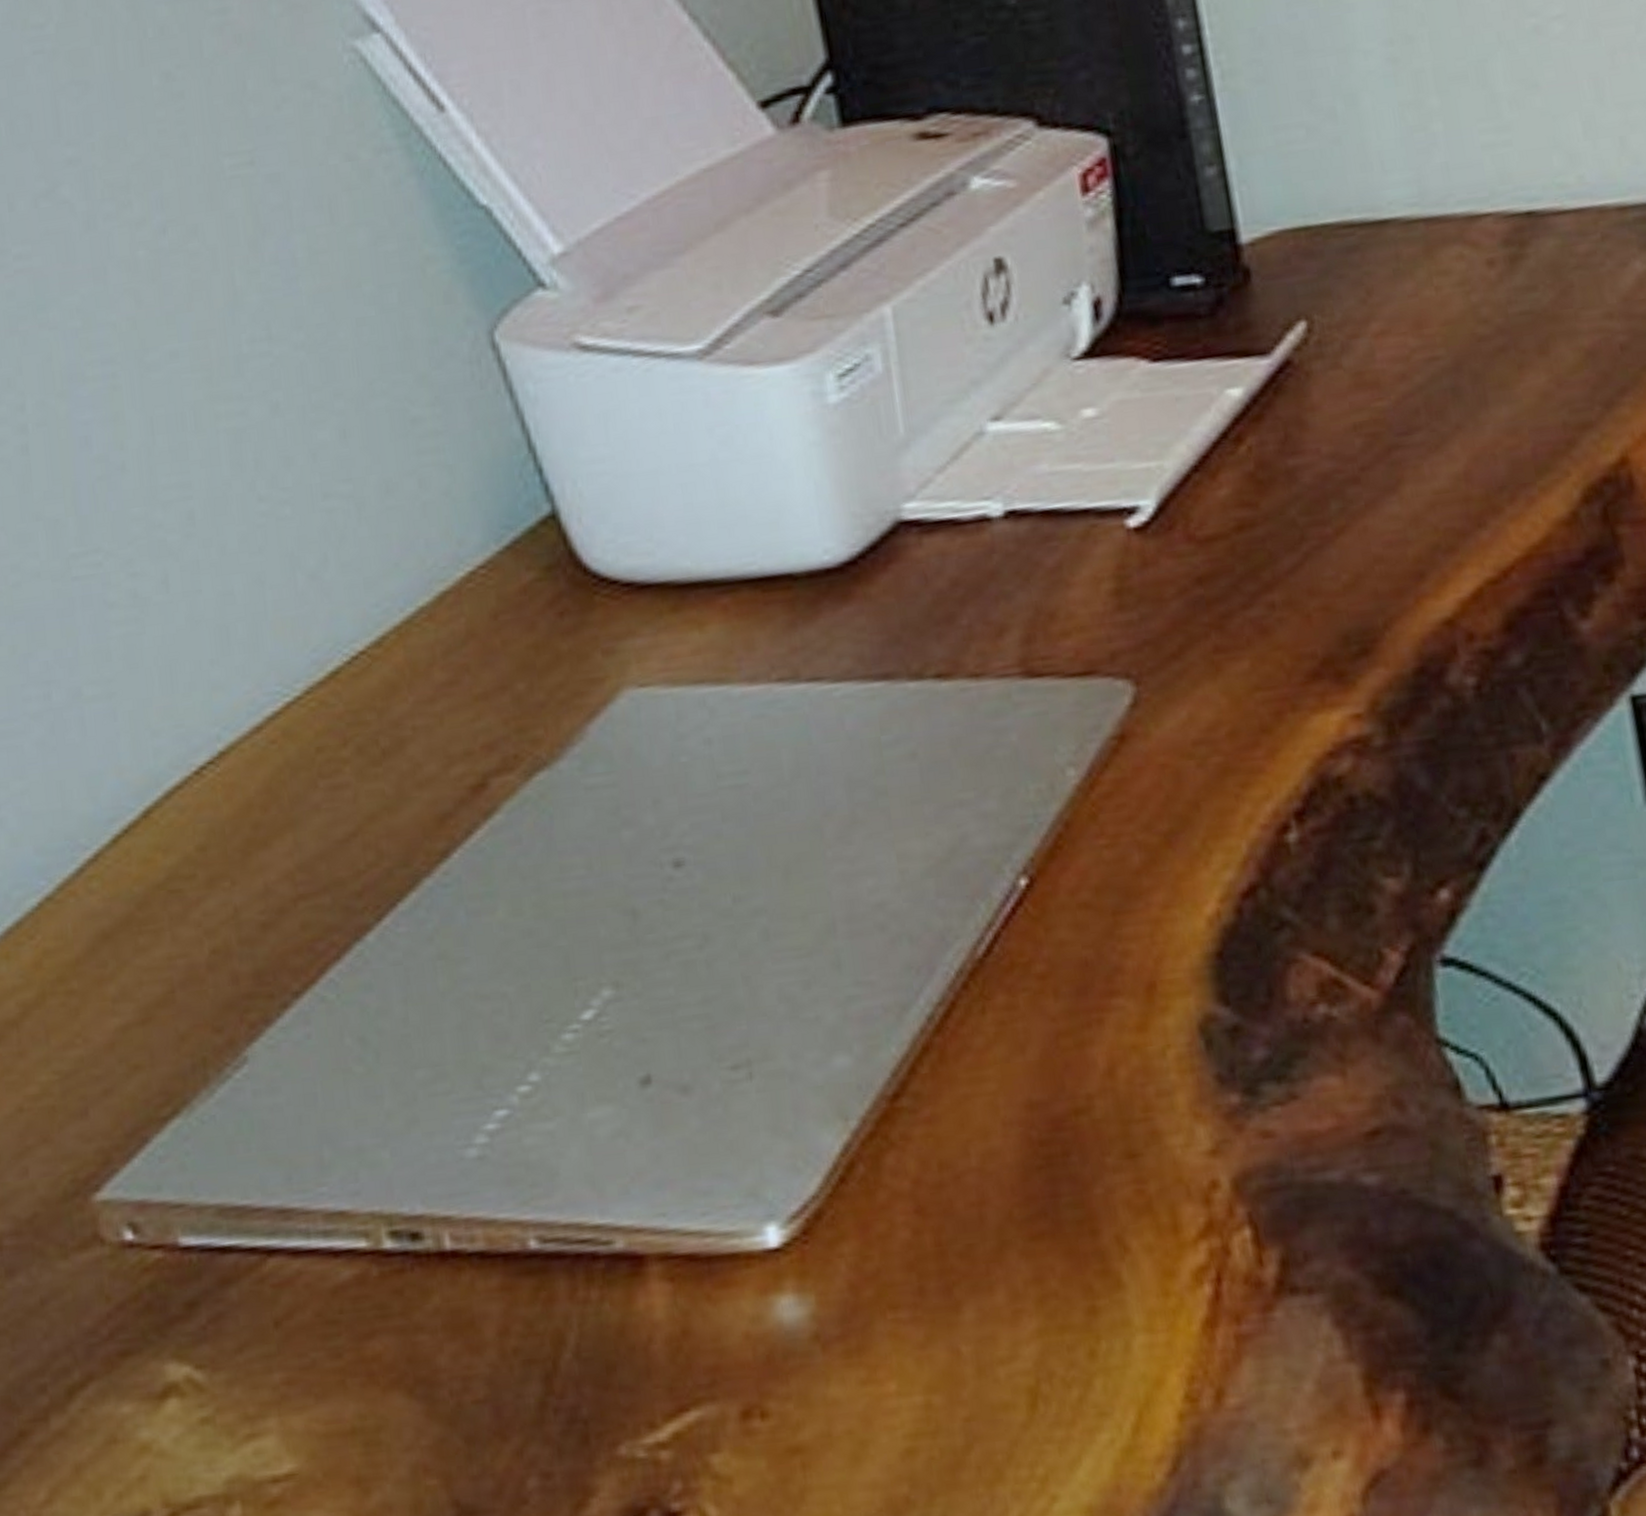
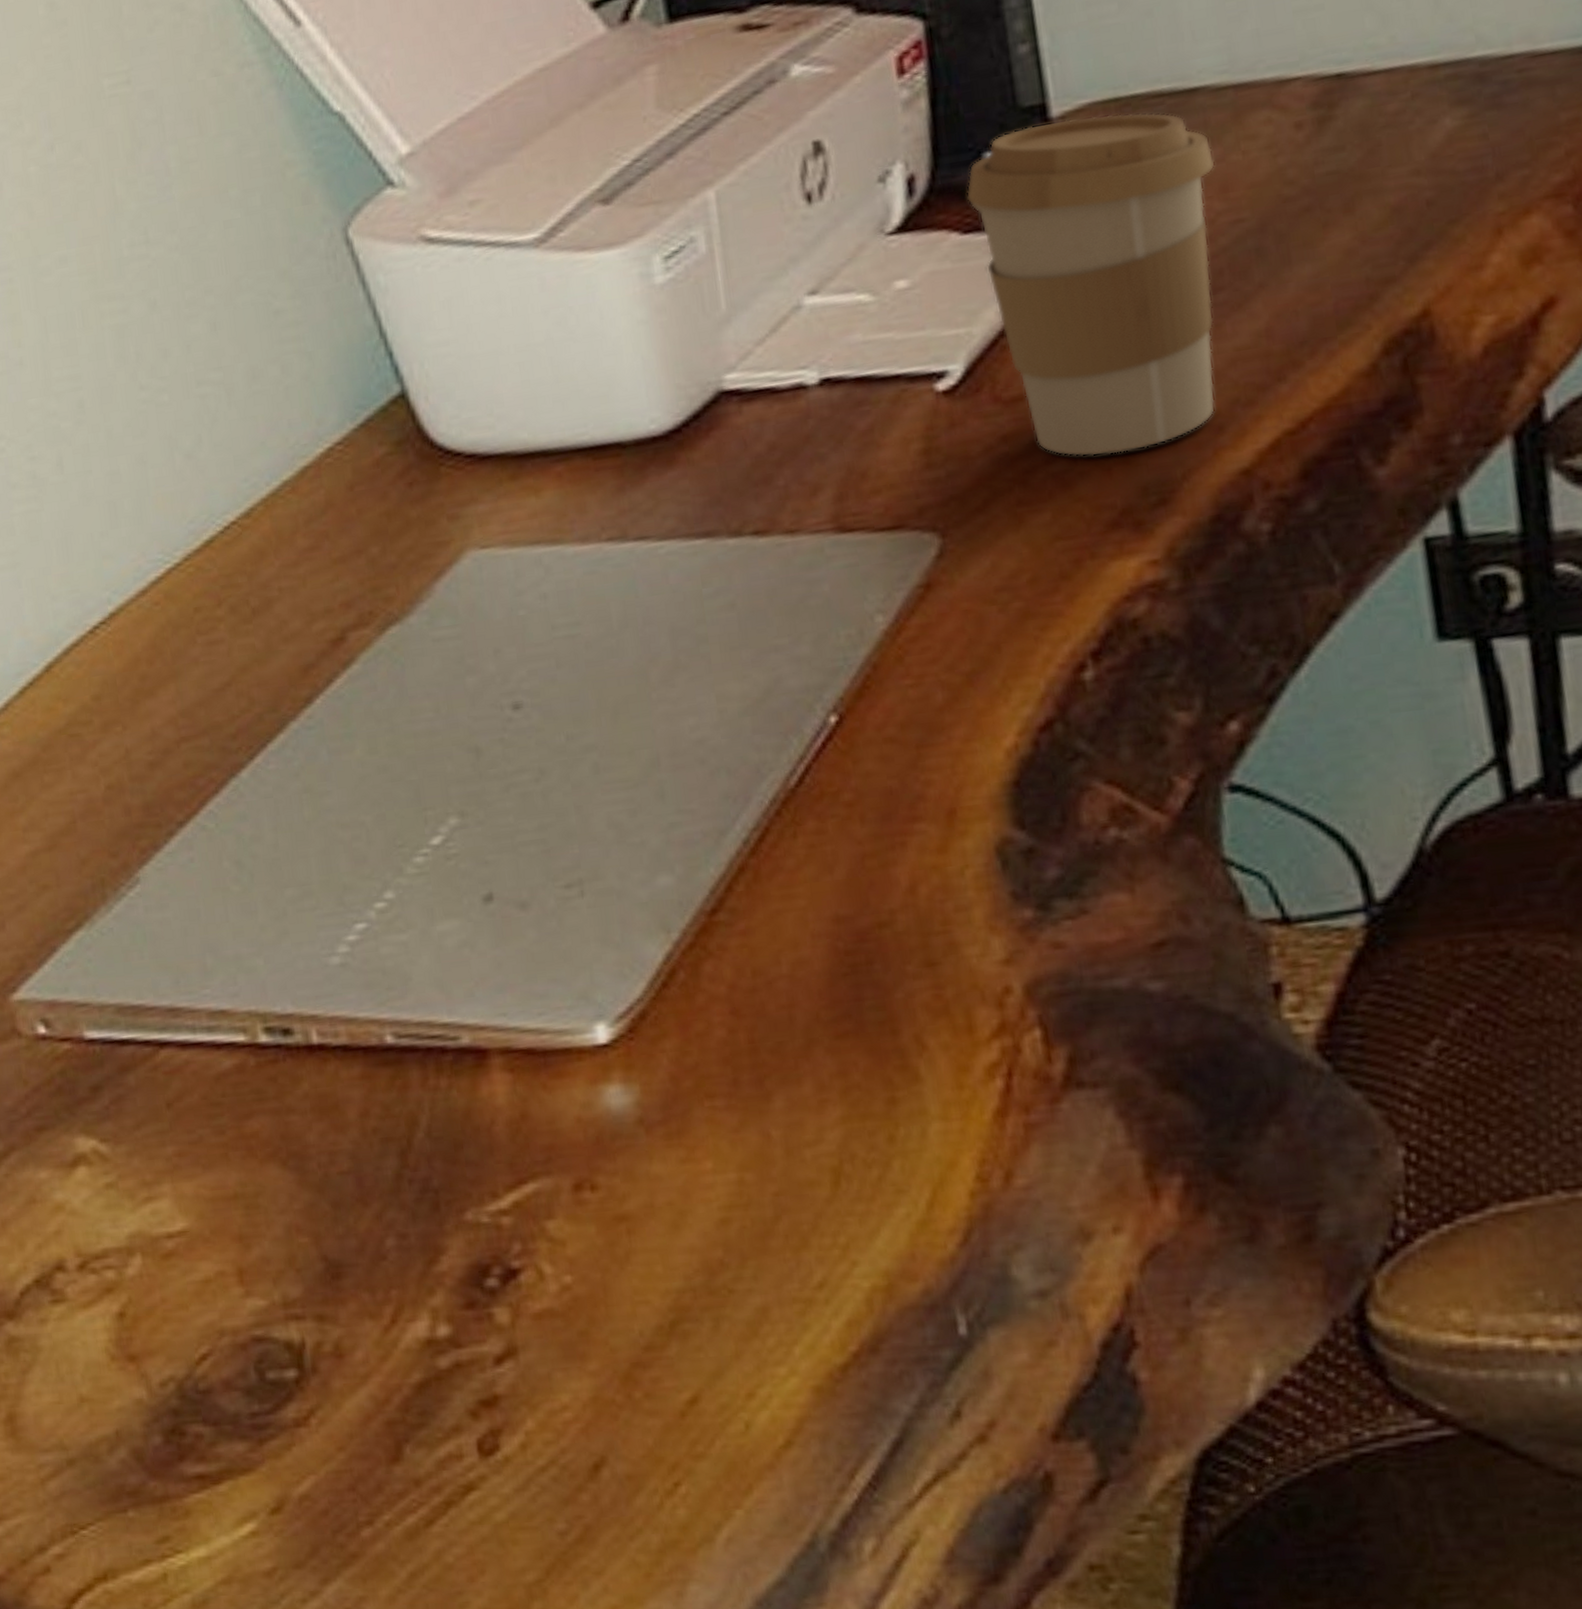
coffee cup: none [1154,242,1416,602] -> present [966,112,1216,457]

